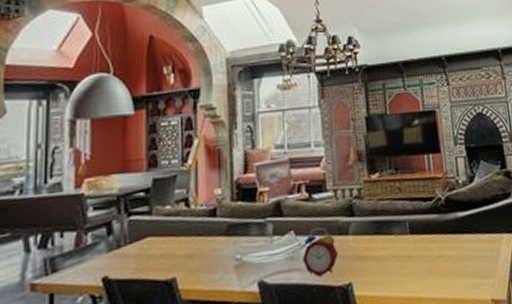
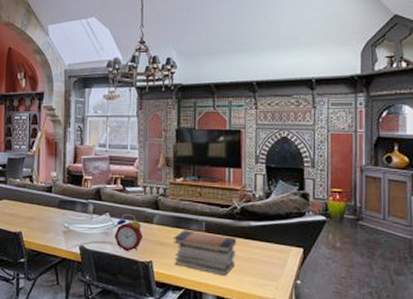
book stack: none [374,234,447,284] -> present [173,230,237,276]

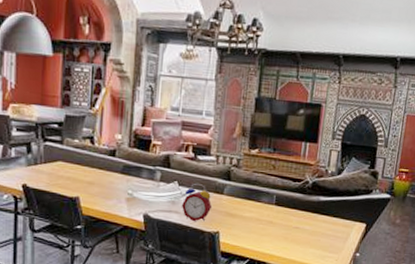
book stack: present [173,230,237,276] -> none [241,202,305,248]

